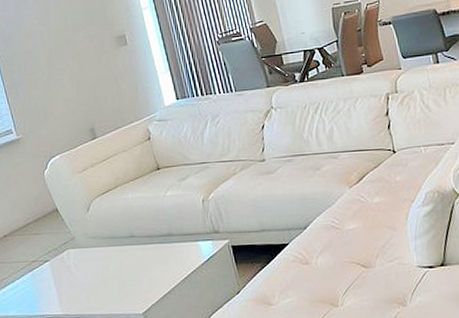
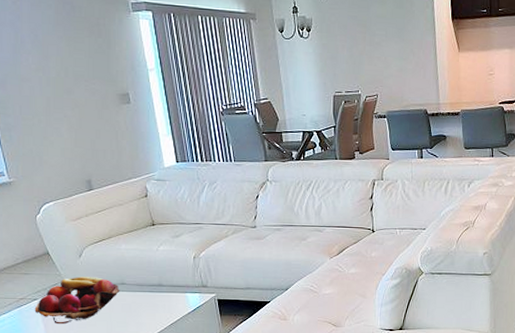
fruit basket: none [46,231,130,287] -> present [34,277,120,325]

